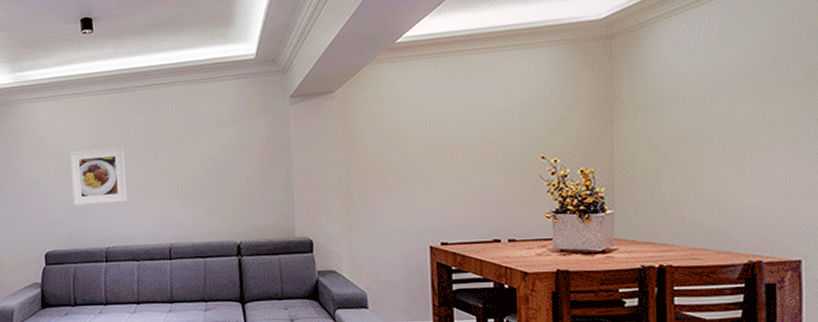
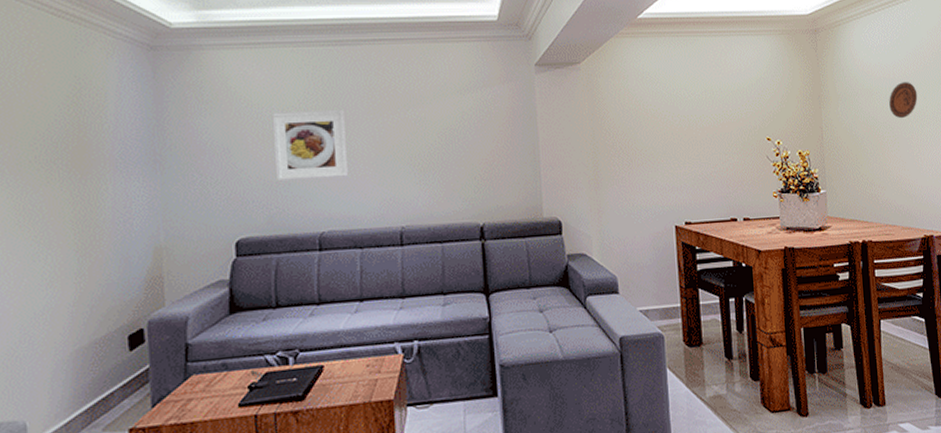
decorative plate: none [708,85,752,129] -> present [889,82,918,119]

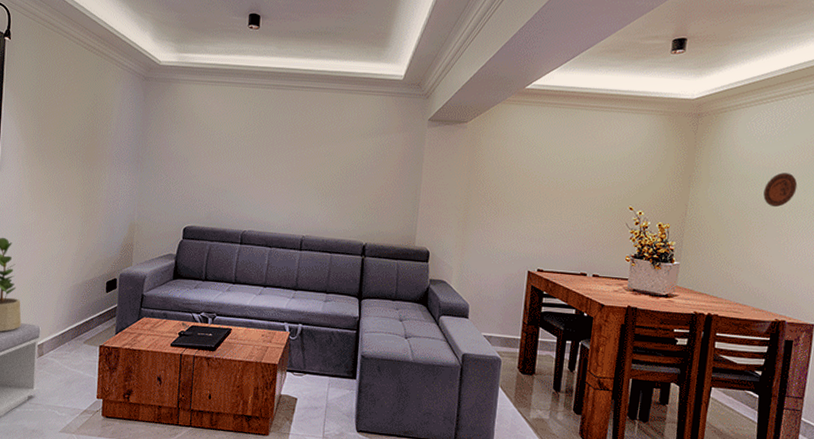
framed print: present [273,110,348,182] -> none [218,136,272,191]

